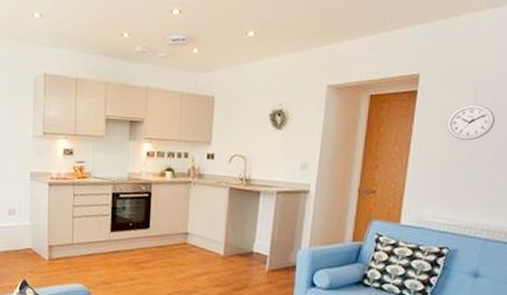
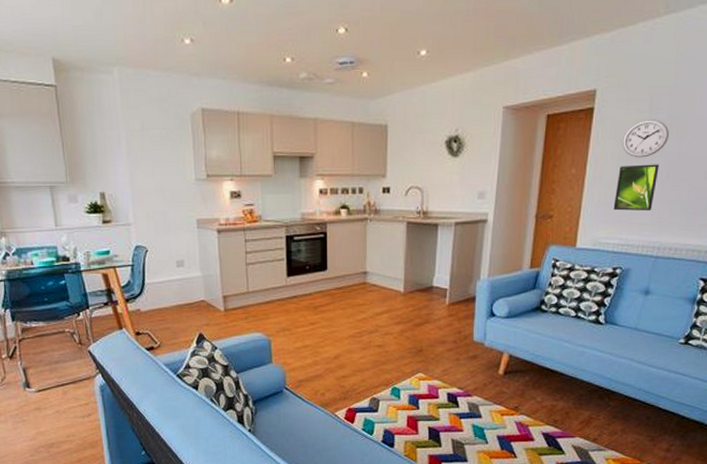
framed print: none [438,147,486,193] -> present [613,164,660,211]

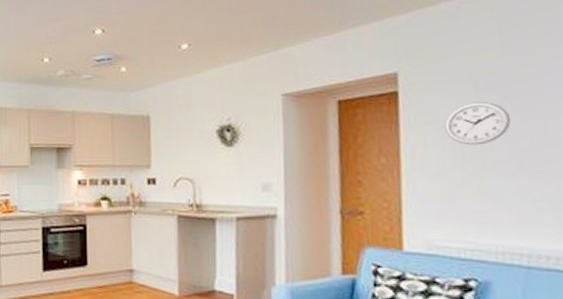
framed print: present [613,164,660,211] -> none [446,152,507,209]

